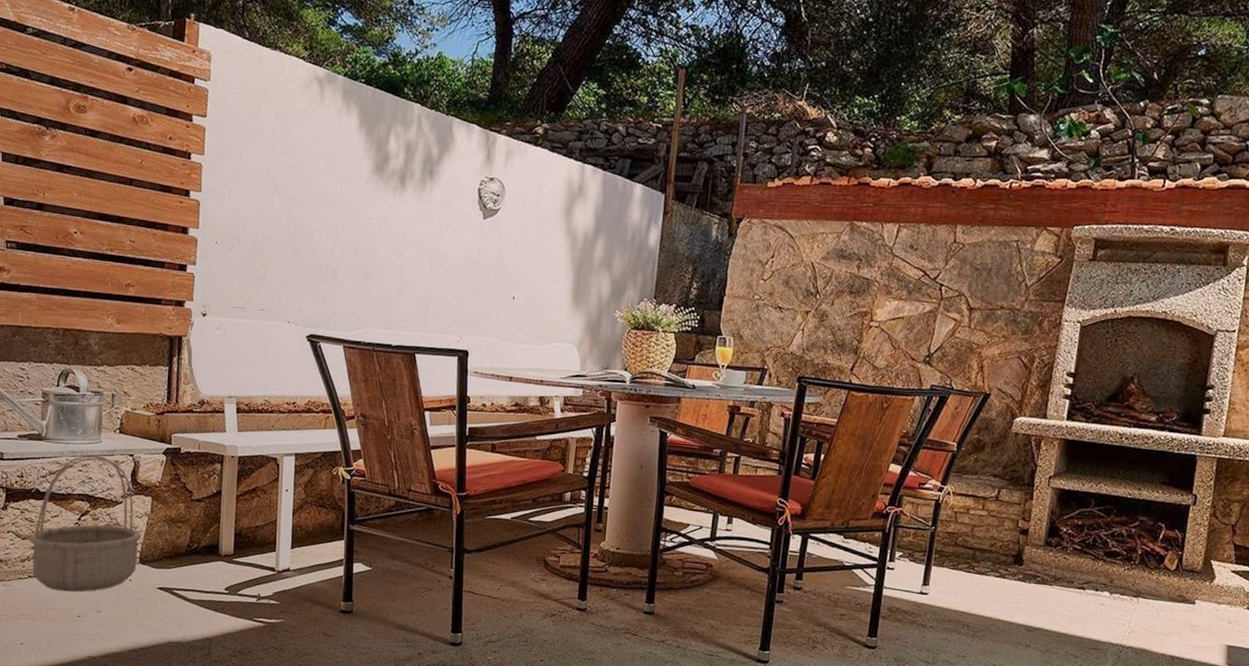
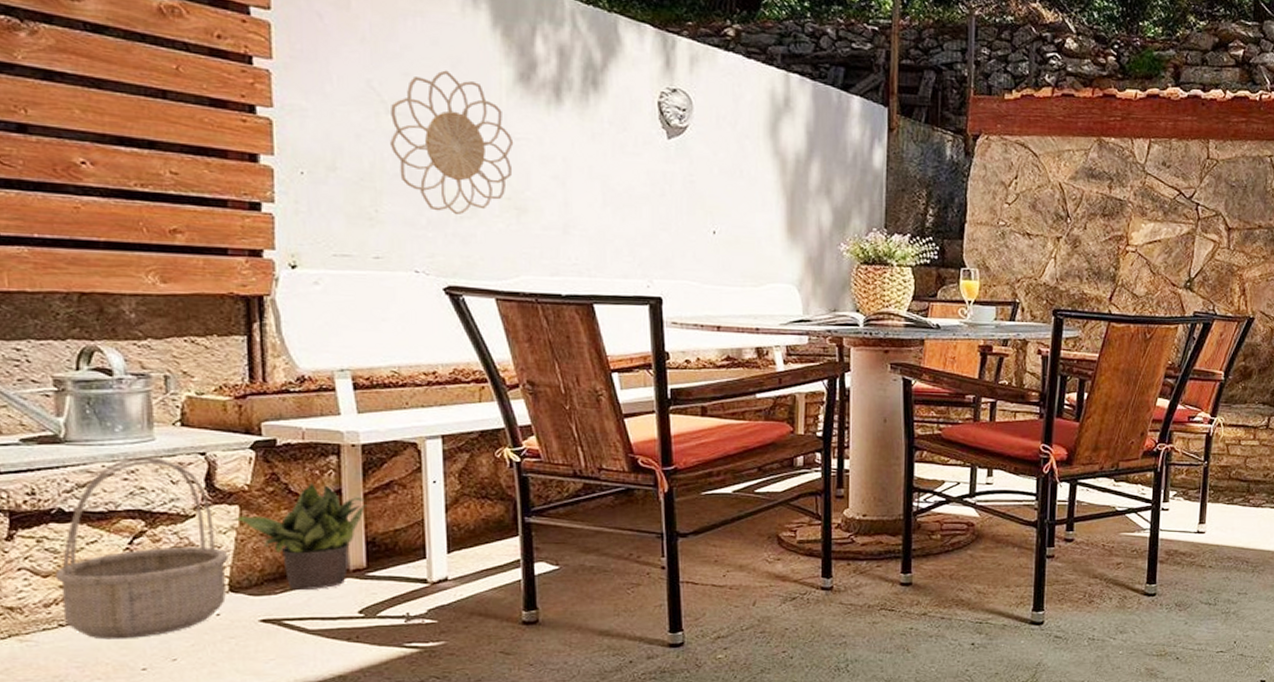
potted plant: none [146,483,239,568] -> present [232,482,368,591]
decorative wall piece: none [279,163,367,278] -> present [390,70,514,215]

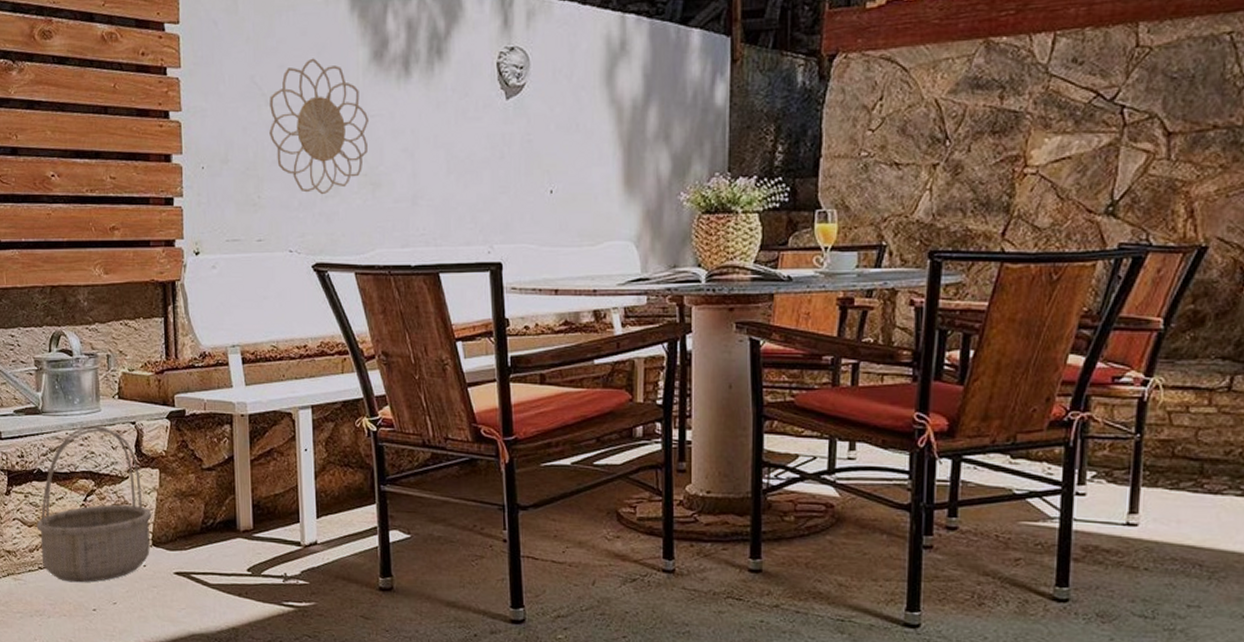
potted plant: present [232,482,368,591] -> none [154,449,254,548]

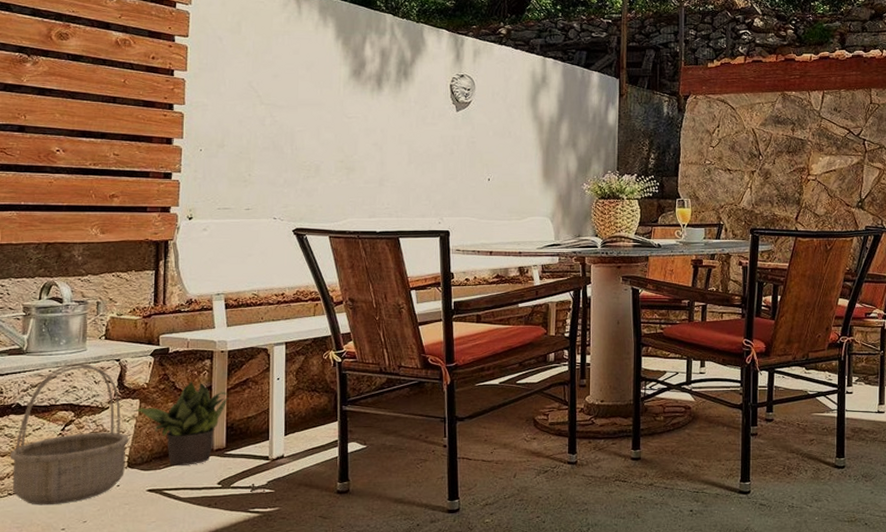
potted plant: none [154,449,254,548] -> present [134,381,230,467]
decorative wall piece: present [269,58,369,195] -> none [262,71,347,176]

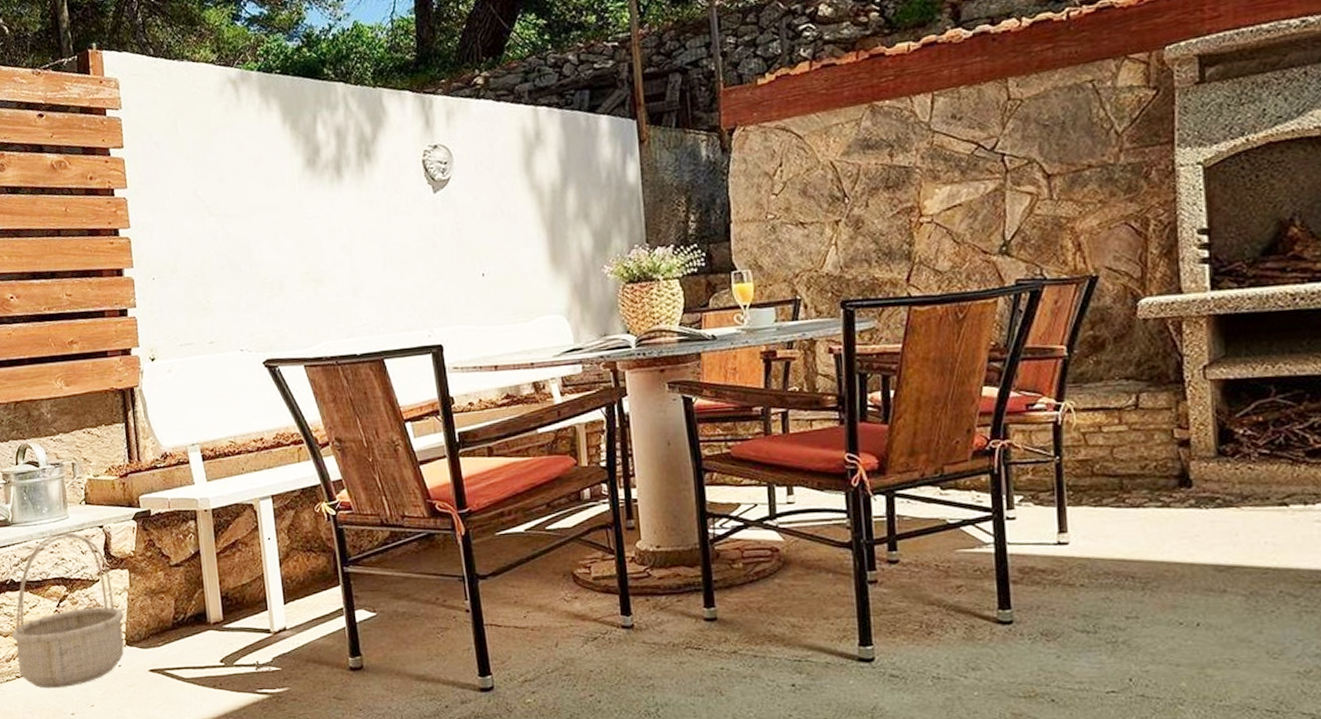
potted plant: present [134,381,230,467] -> none [124,546,221,643]

